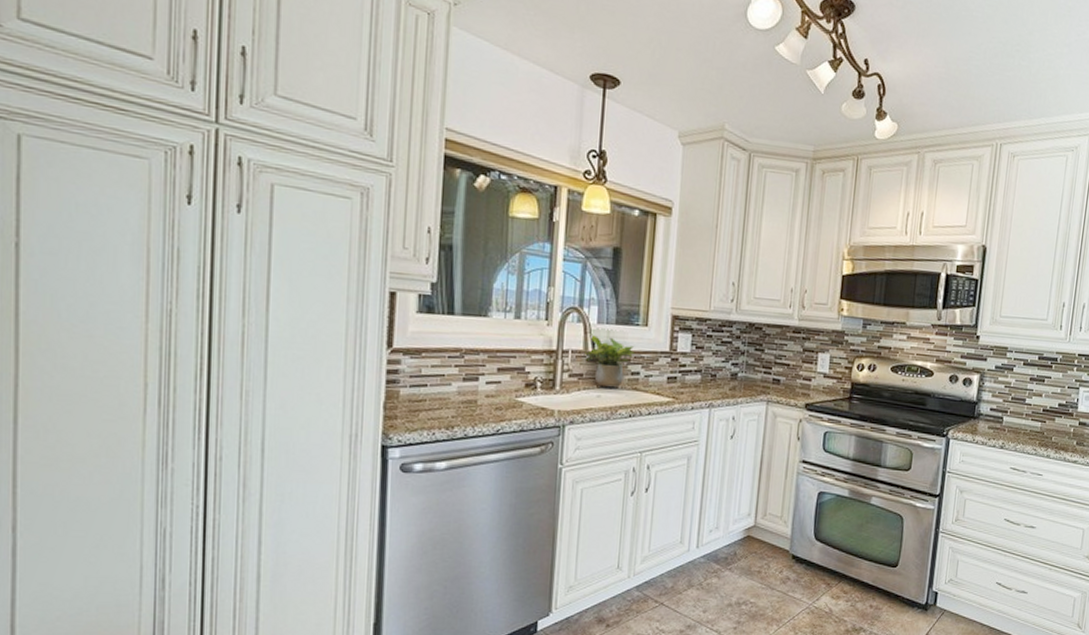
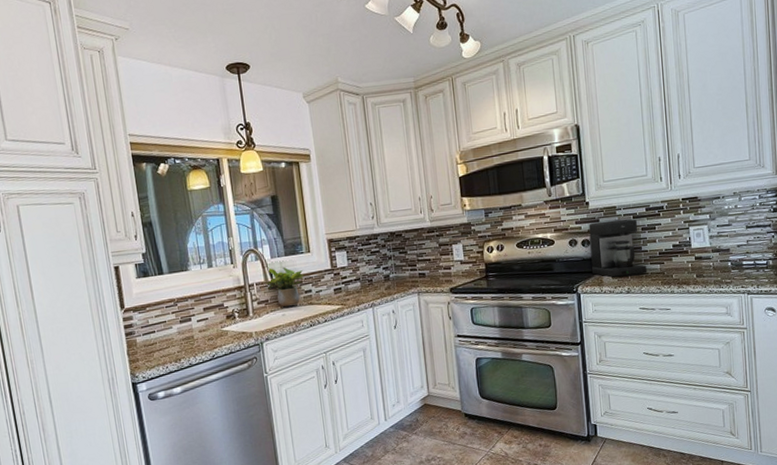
coffee maker: none [967,360,1027,430] -> present [589,219,647,277]

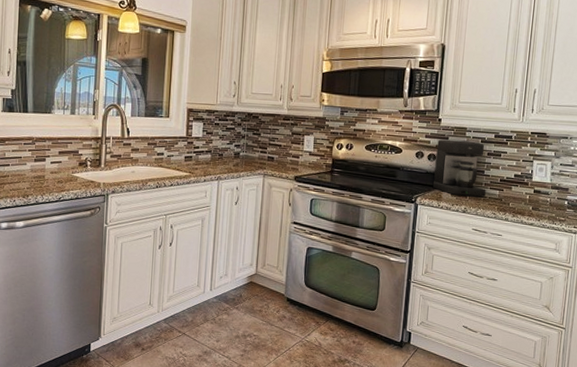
potted plant: present [266,266,304,308] -> none [122,124,160,165]

